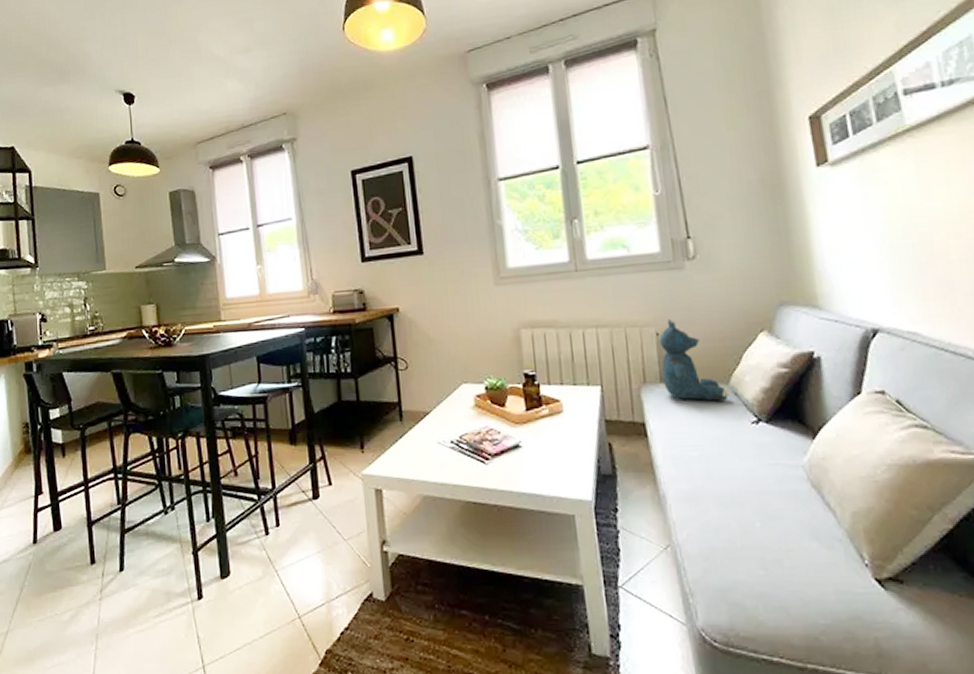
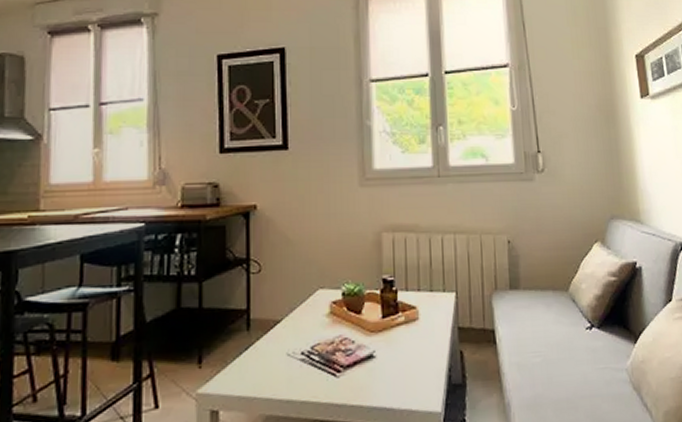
teddy bear: present [659,320,729,401] -> none [510,228,568,308]

